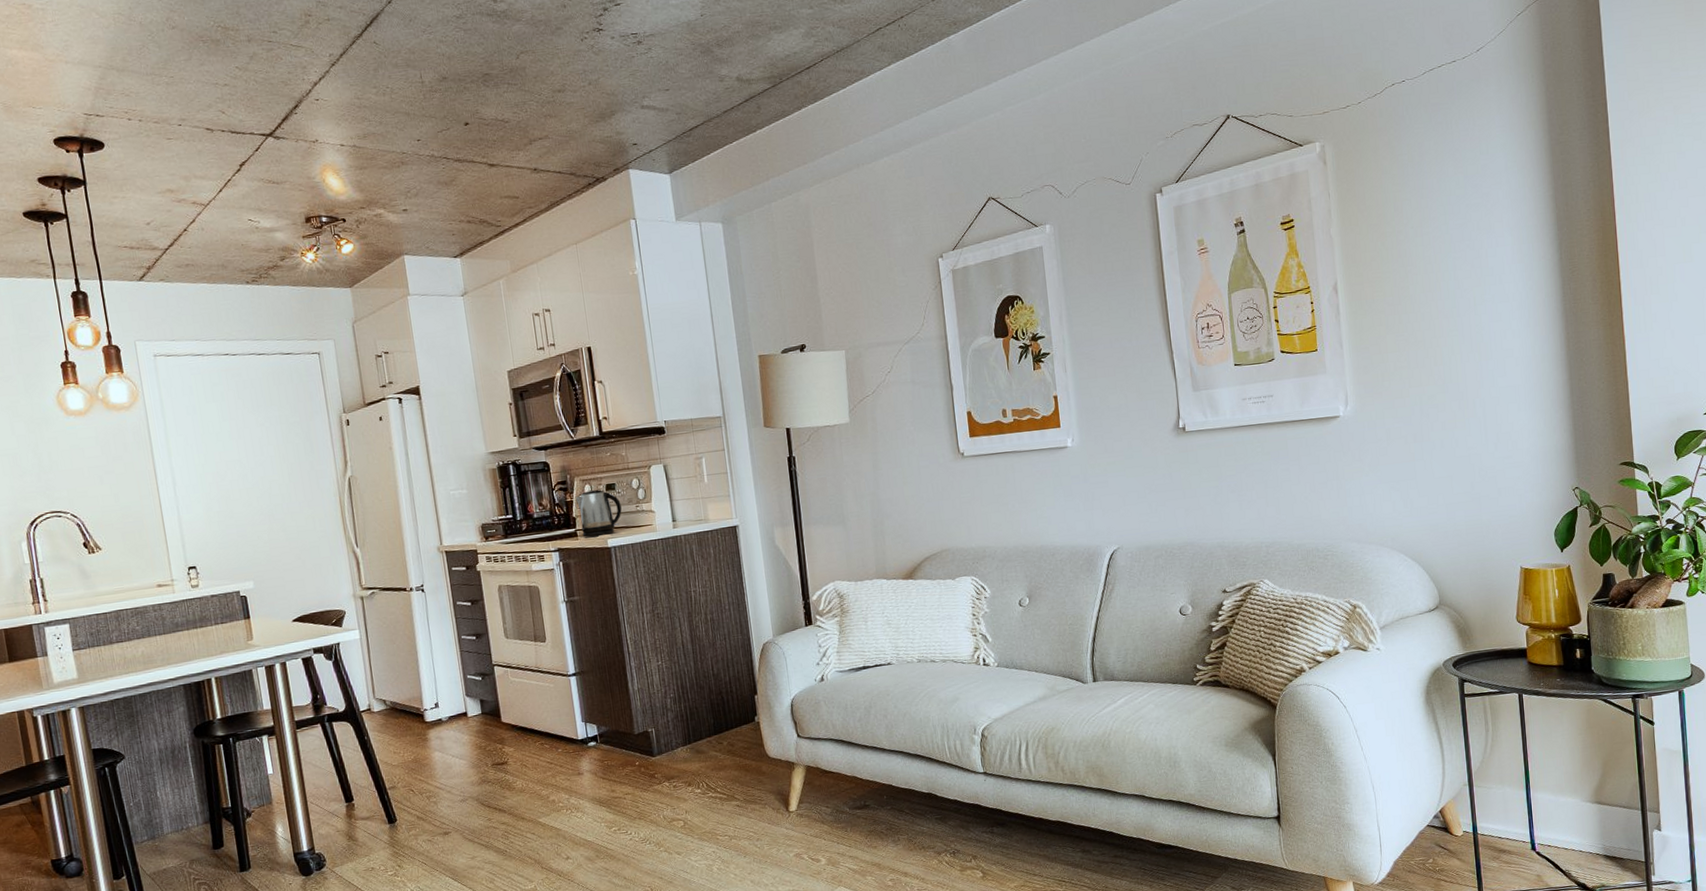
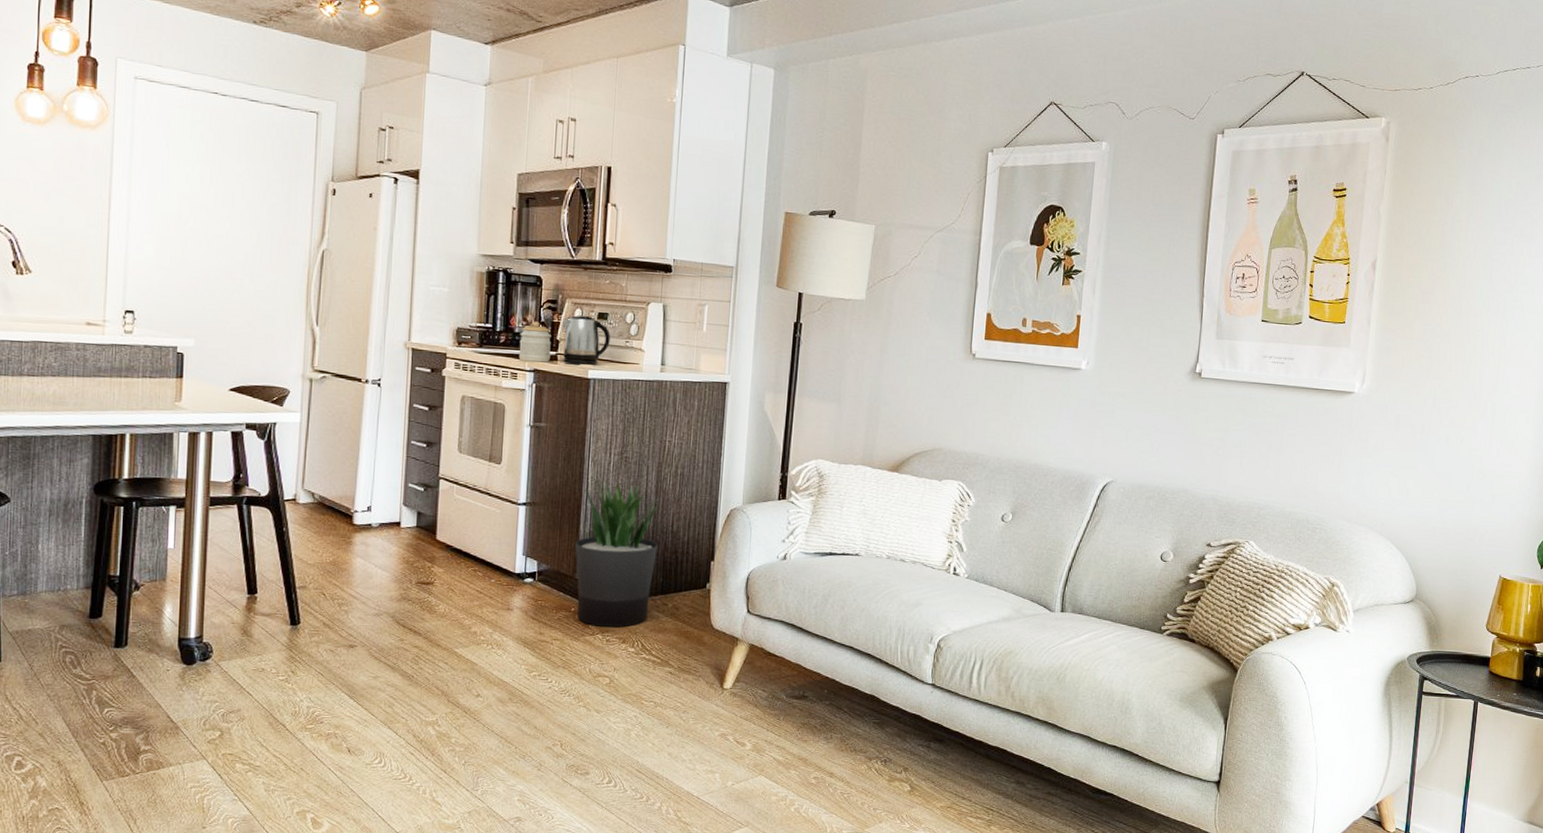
jar: none [539,504,571,543] -> present [518,321,551,363]
planter: none [625,632,707,775] -> present [575,472,659,627]

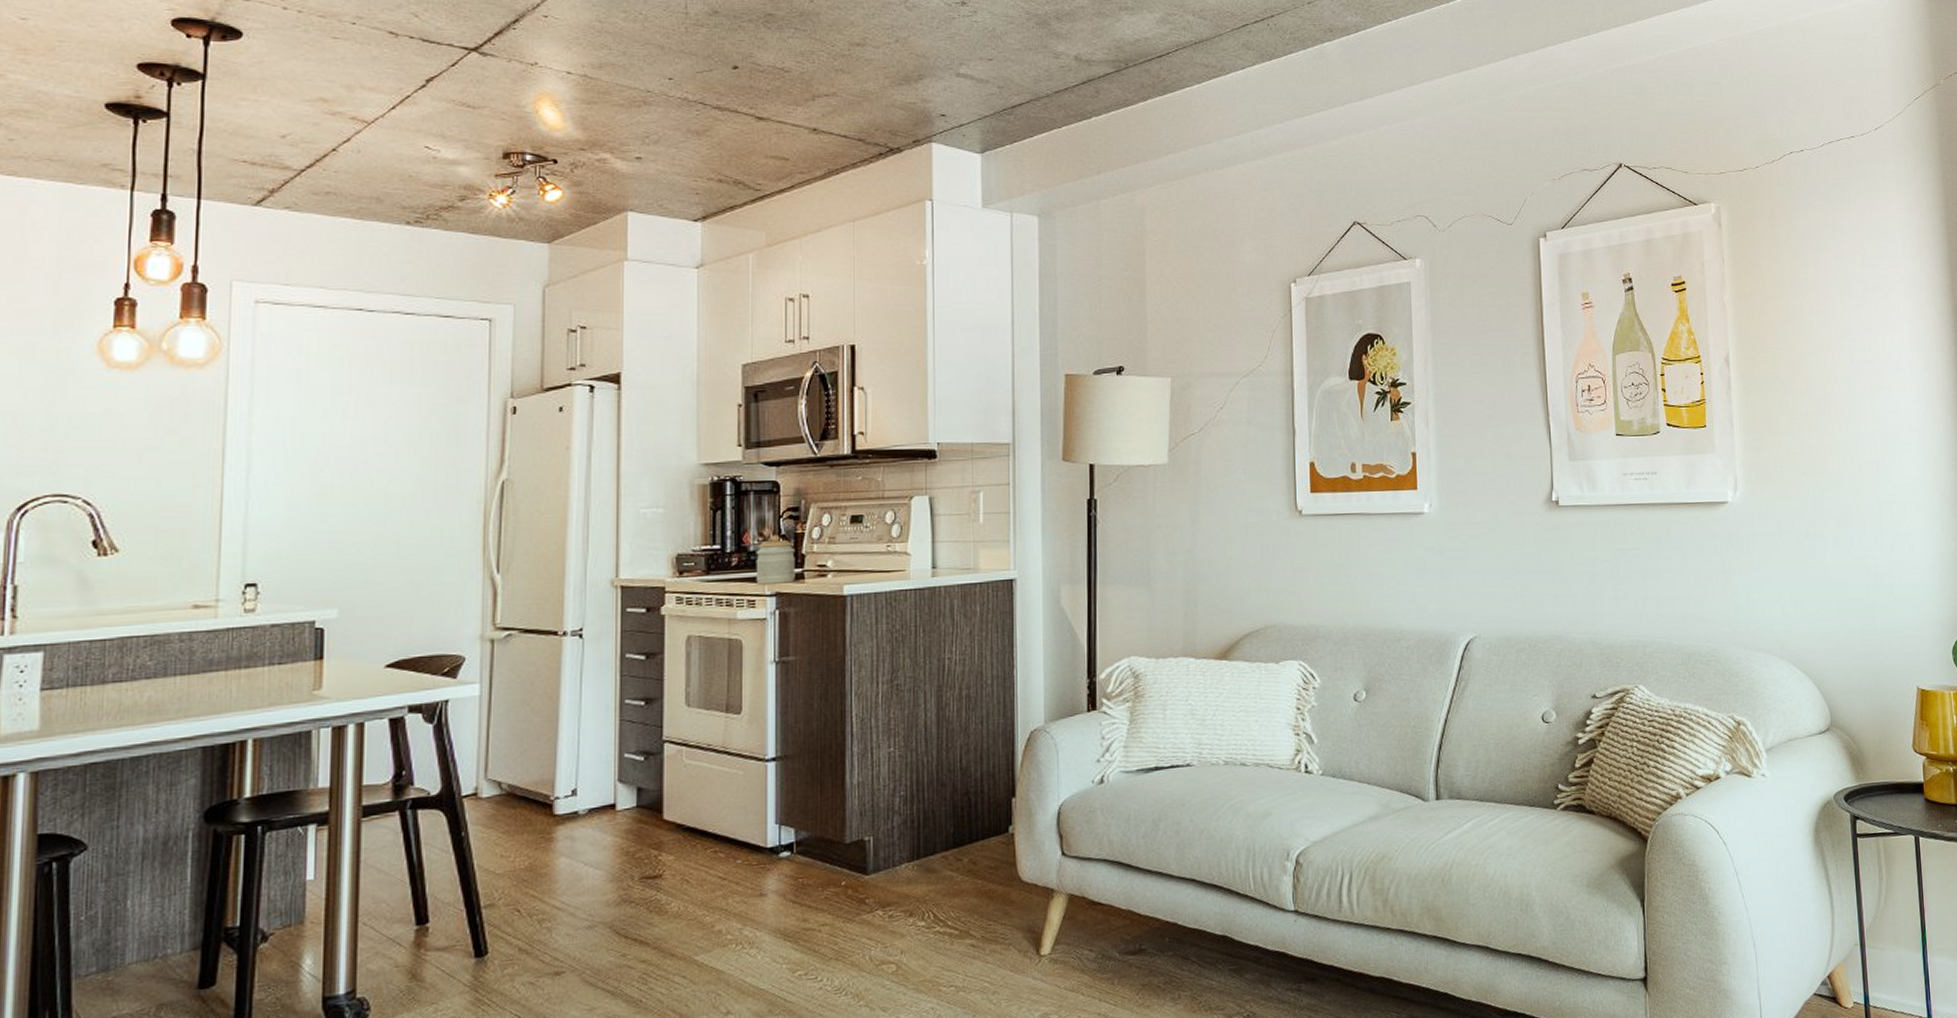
kettle: present [563,314,610,366] -> none [808,520,867,581]
planter: present [575,472,659,627] -> none [841,707,946,901]

